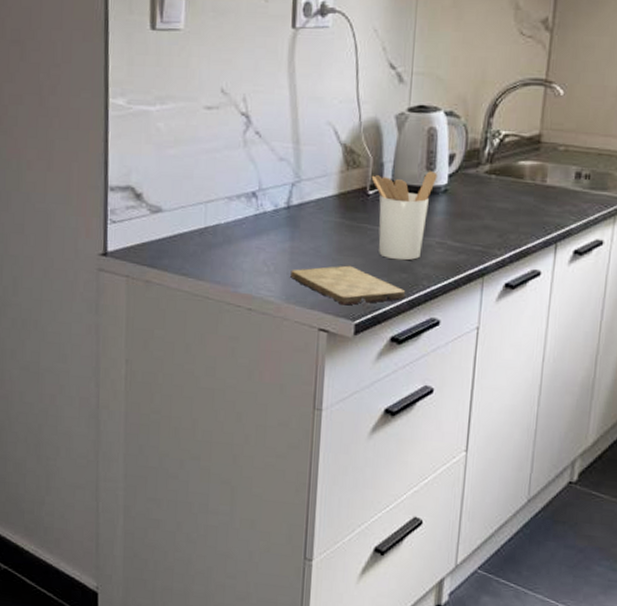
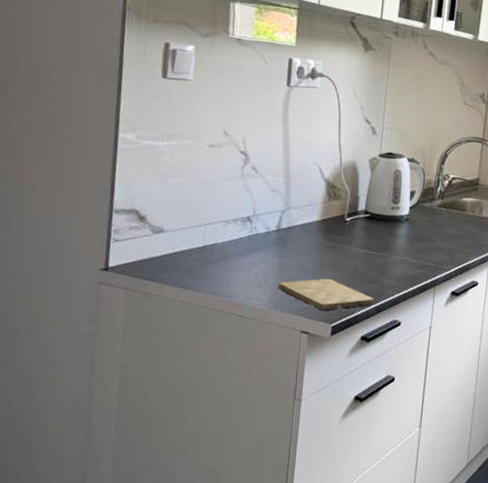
utensil holder: present [371,171,438,261] -> none [348,204,401,274]

